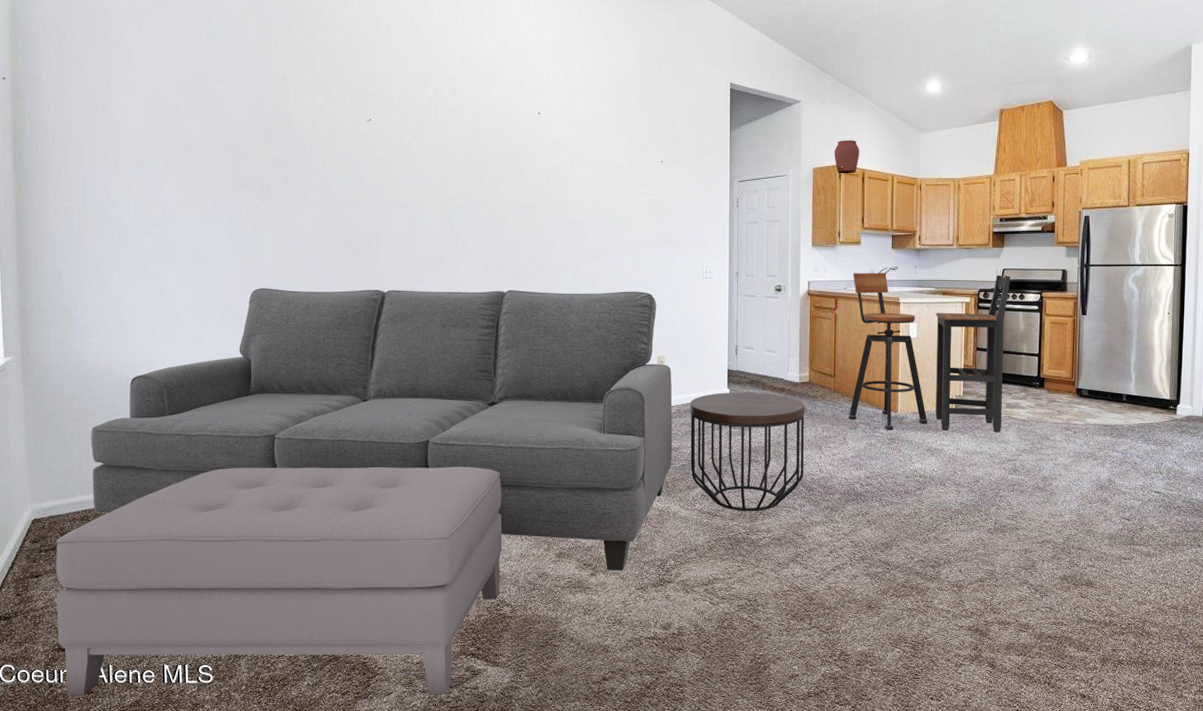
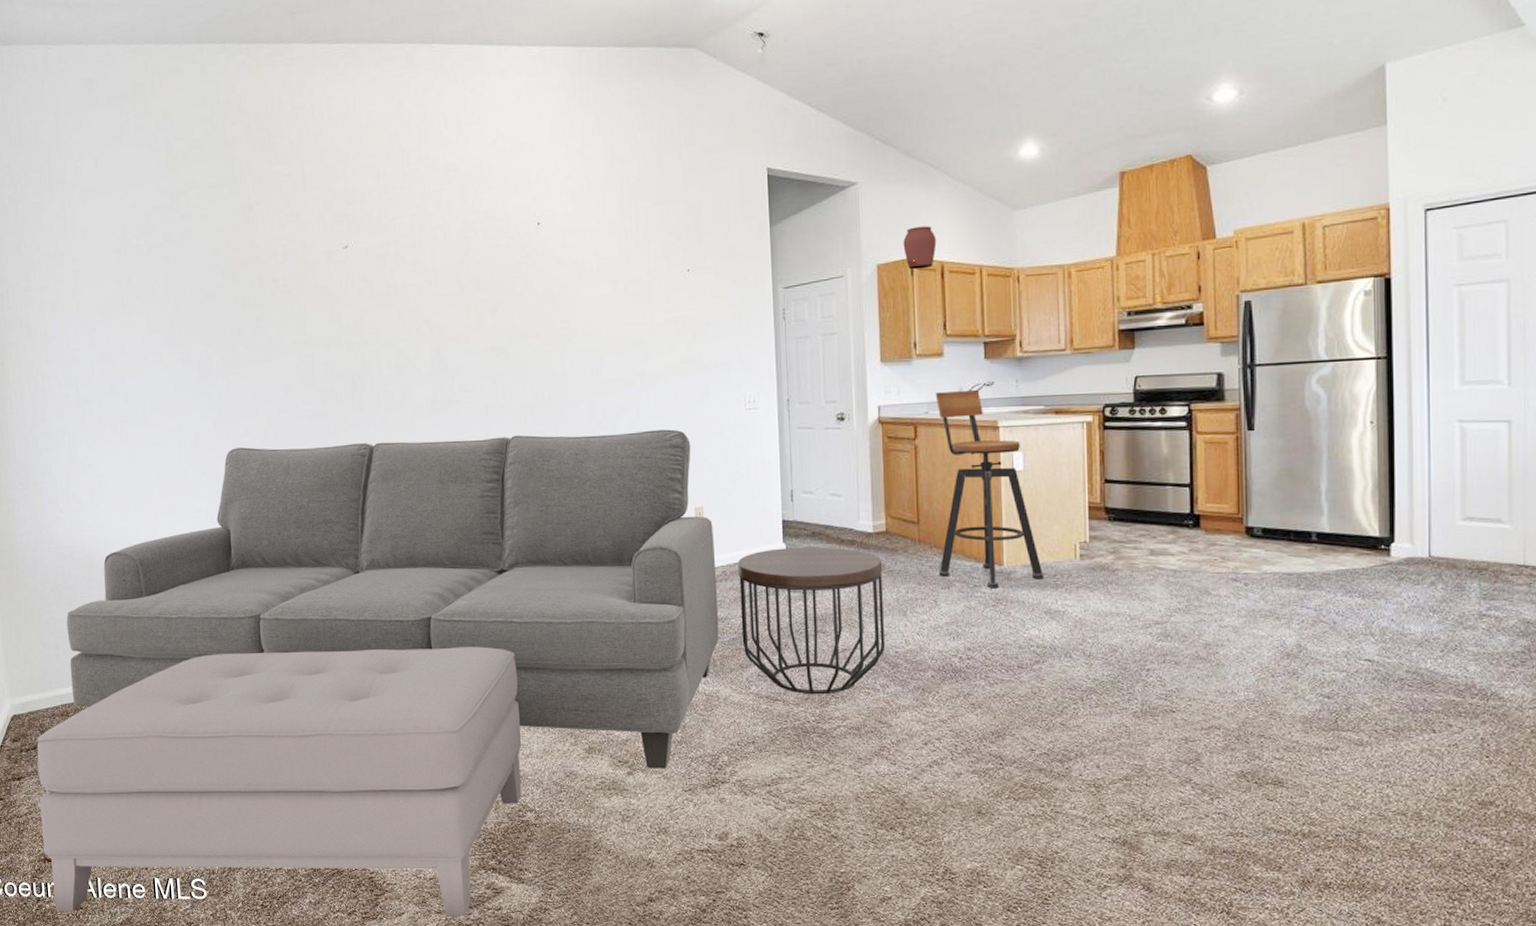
bar stool: present [935,275,1011,433] -> none [1047,384,1146,588]

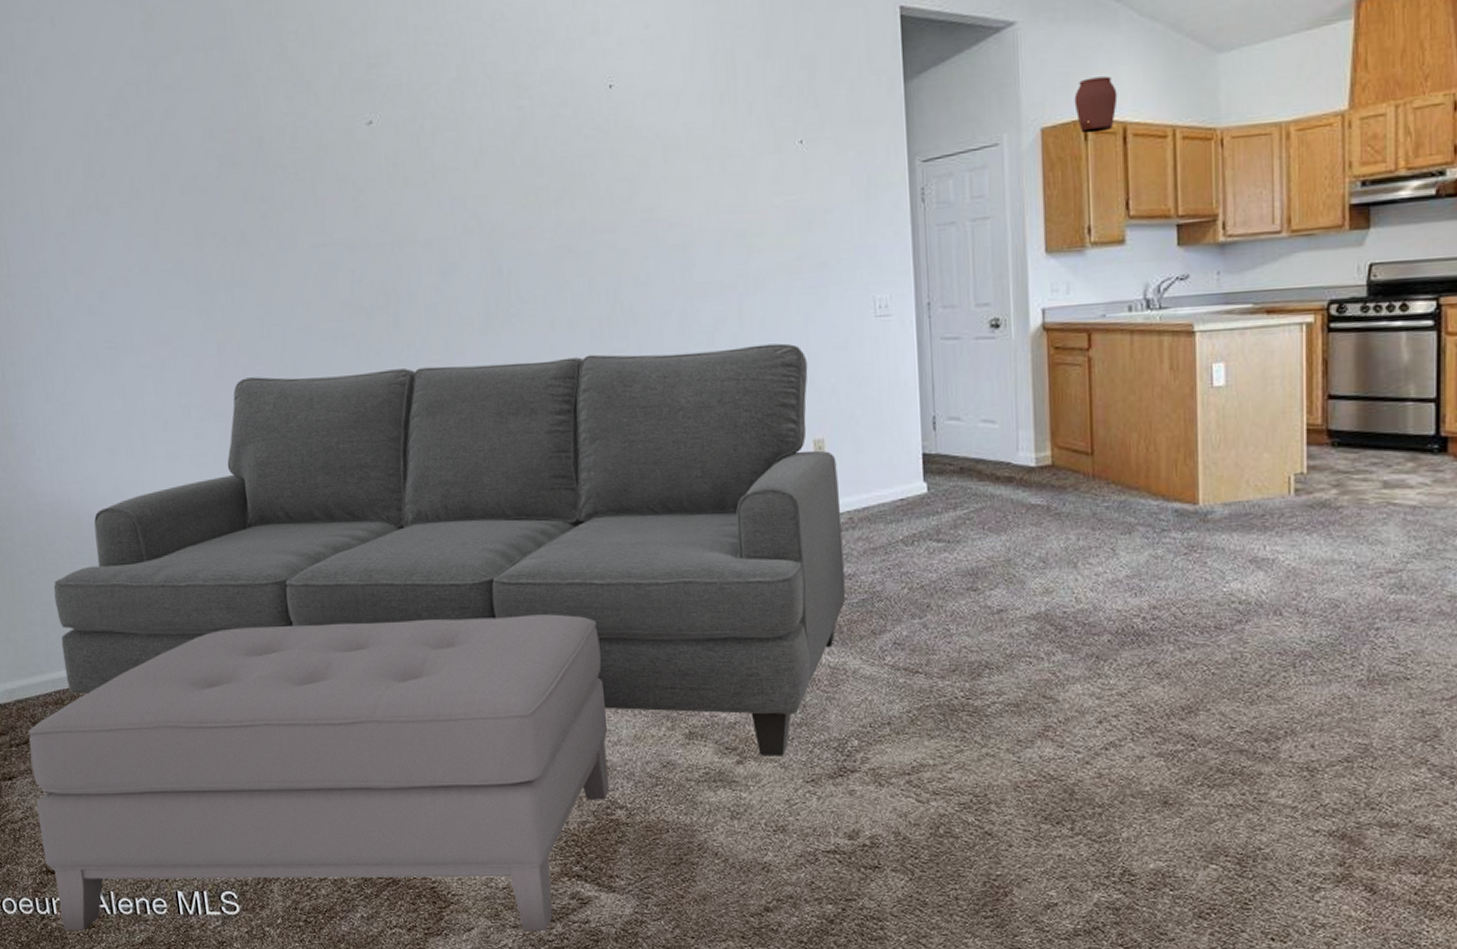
side table: present [737,547,885,695] -> none [867,485,1050,666]
bar stool: present [935,389,1044,589] -> none [1114,284,1249,533]

